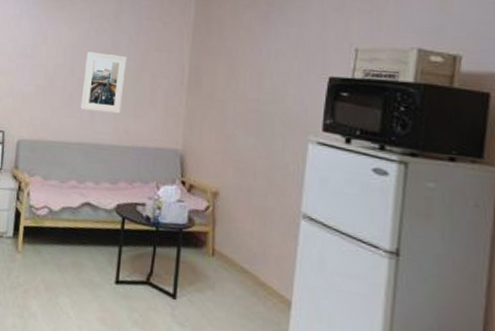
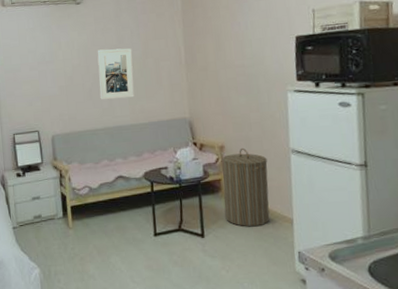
laundry hamper: none [206,199,270,301] -> present [222,147,270,227]

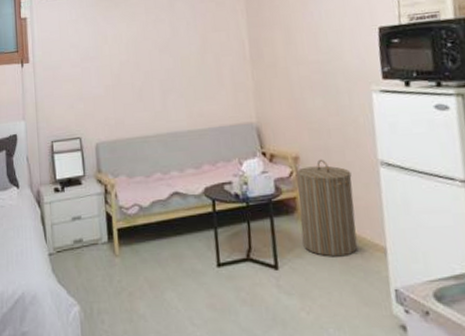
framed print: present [97,48,135,100] -> none [148,41,192,102]

